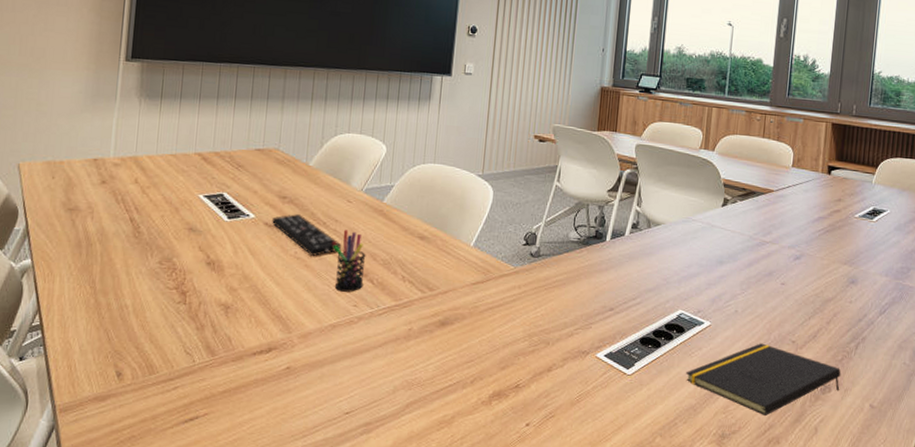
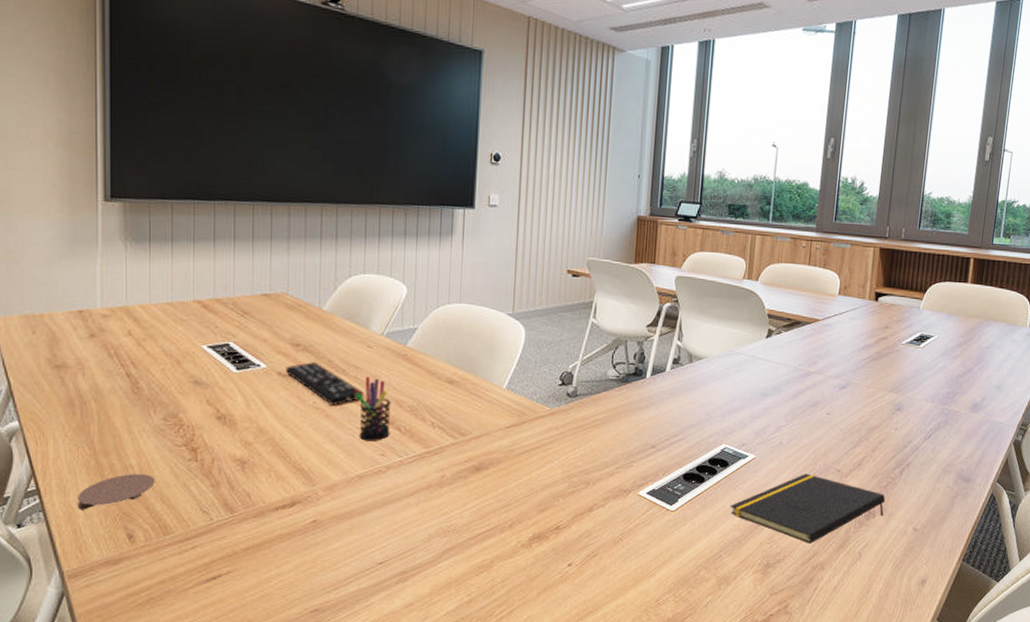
coaster: none [74,313,146,347] -> present [76,474,155,510]

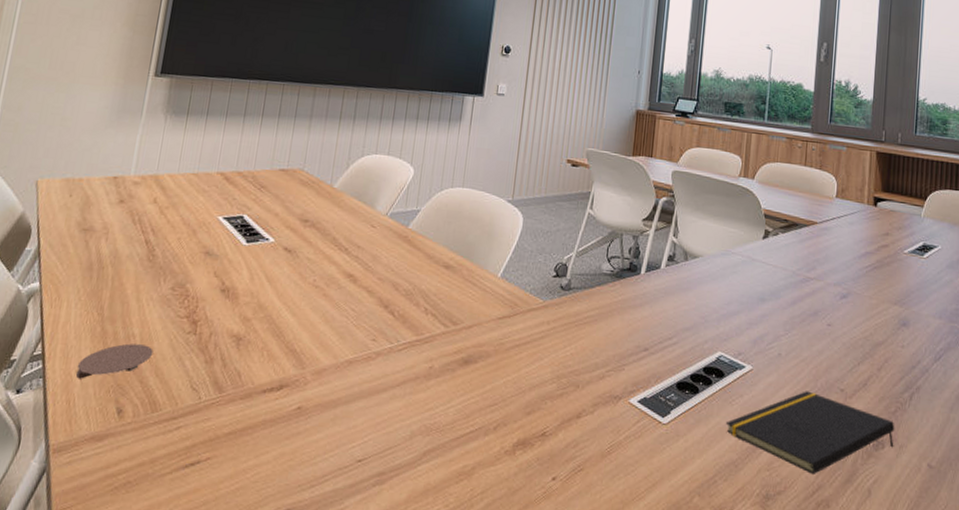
remote control: present [286,362,364,405] -> none [291,239,363,285]
pen holder: present [356,376,391,441] -> none [353,256,388,325]

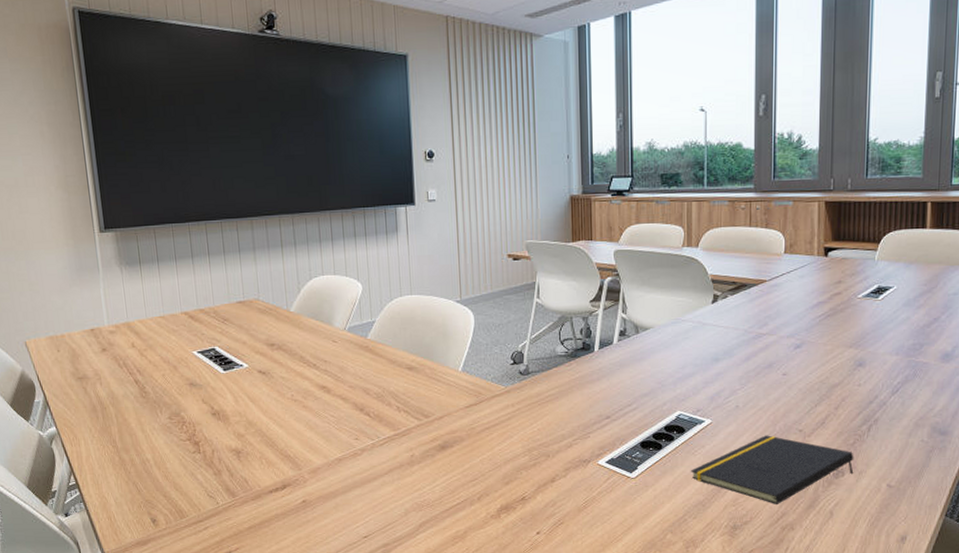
coaster: present [75,343,154,379] -> none [108,466,168,500]

